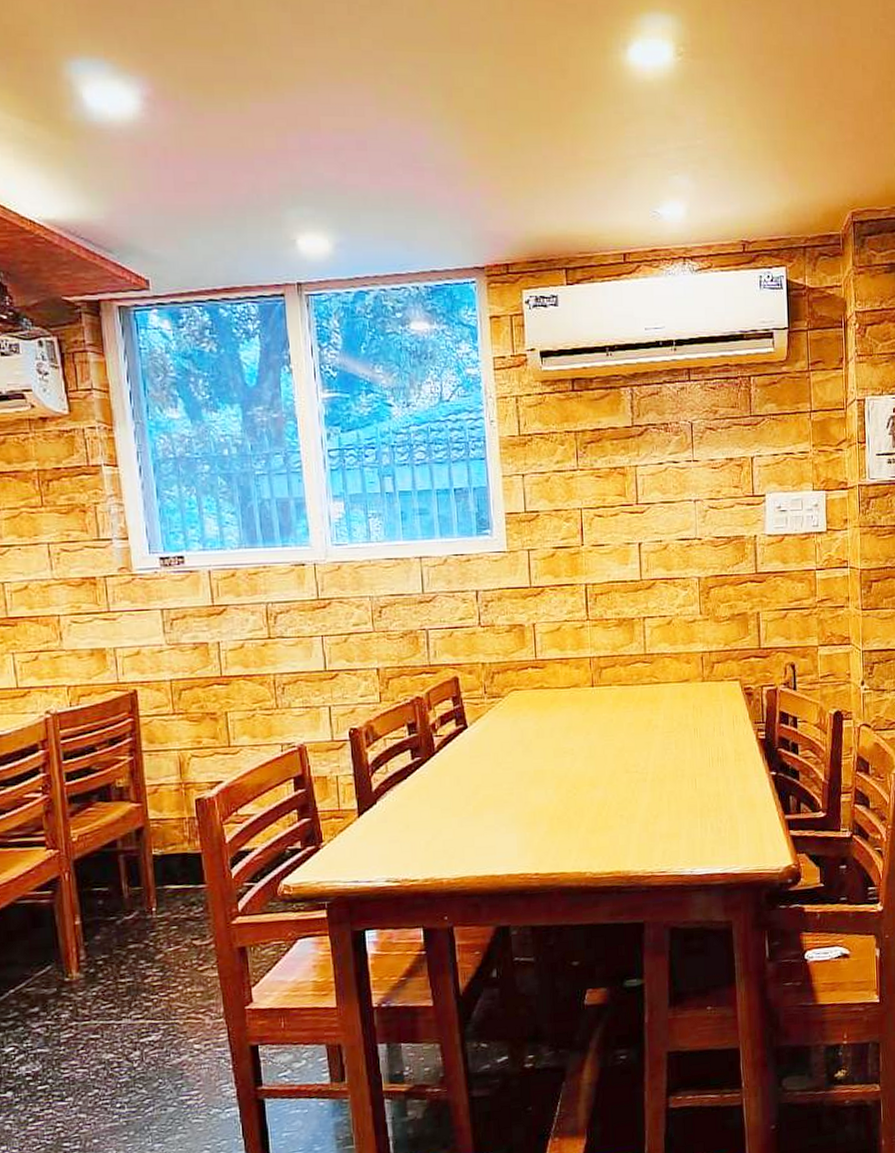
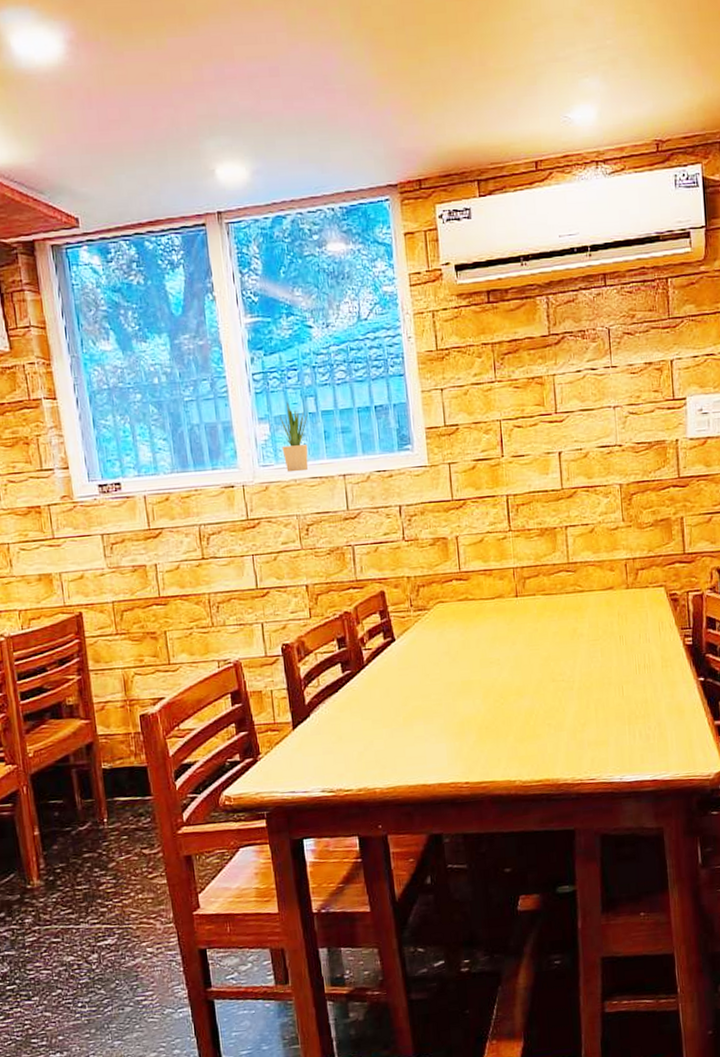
potted plant: none [356,481,385,553] -> present [280,402,309,473]

